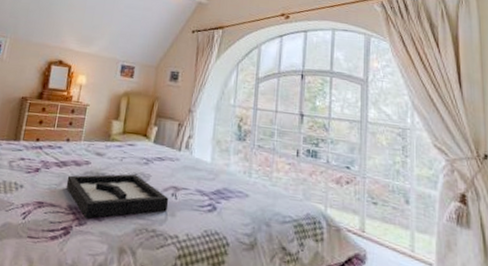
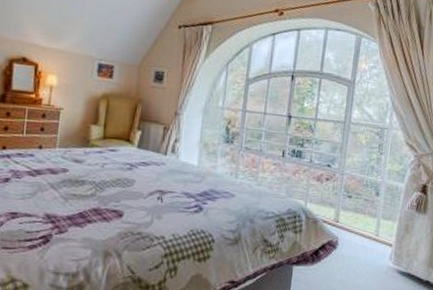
decorative tray: present [65,174,169,219] -> none [41,180,155,226]

